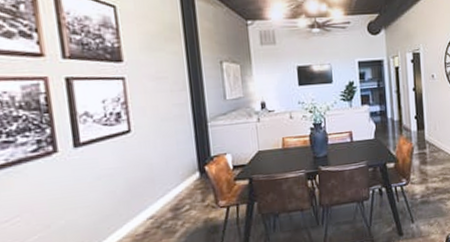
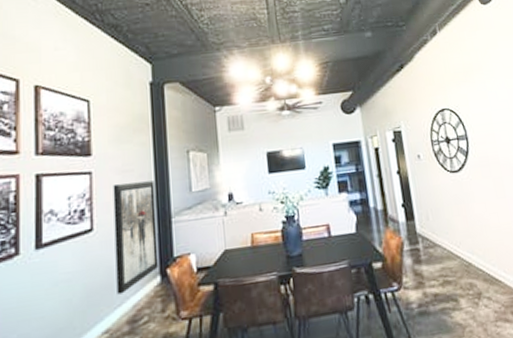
wall art: none [147,88,197,187] -> present [113,181,159,295]

